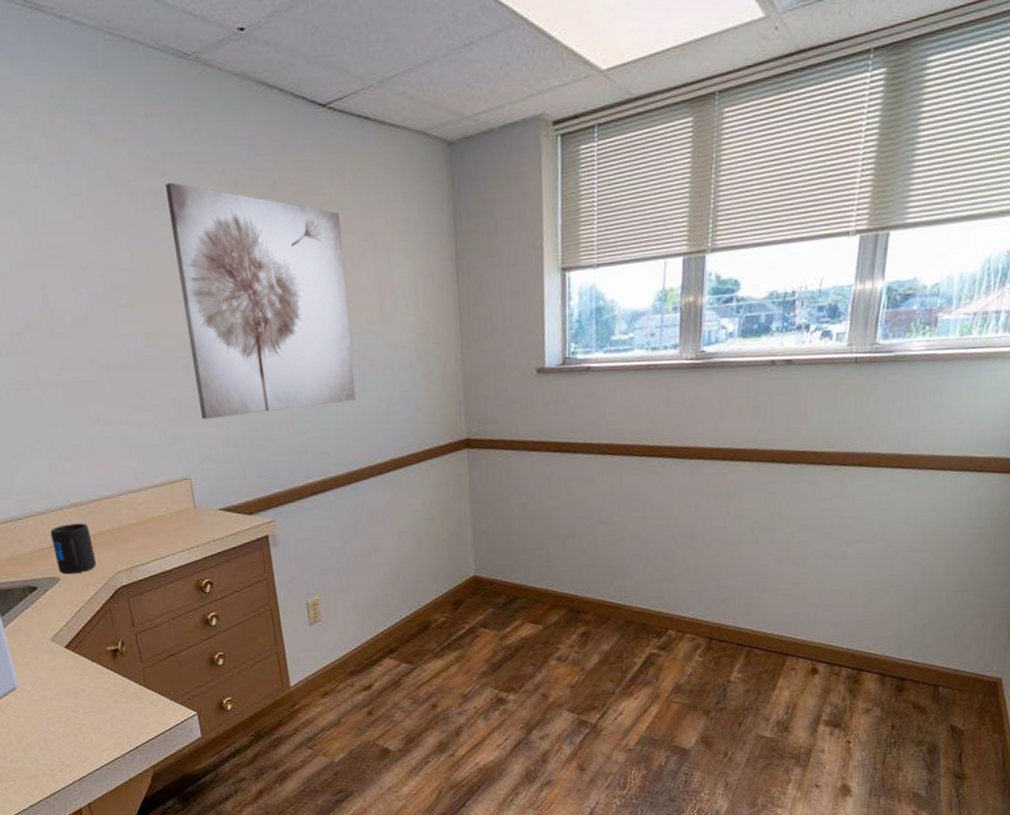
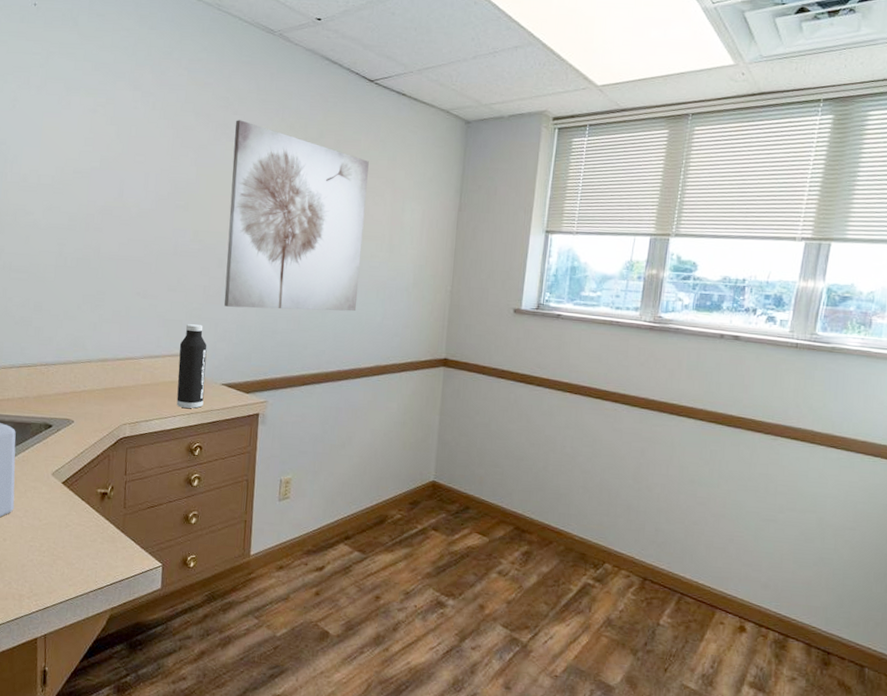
mug: present [50,523,96,575] -> none [74,375,109,419]
water bottle: none [160,445,203,543] -> present [176,324,207,409]

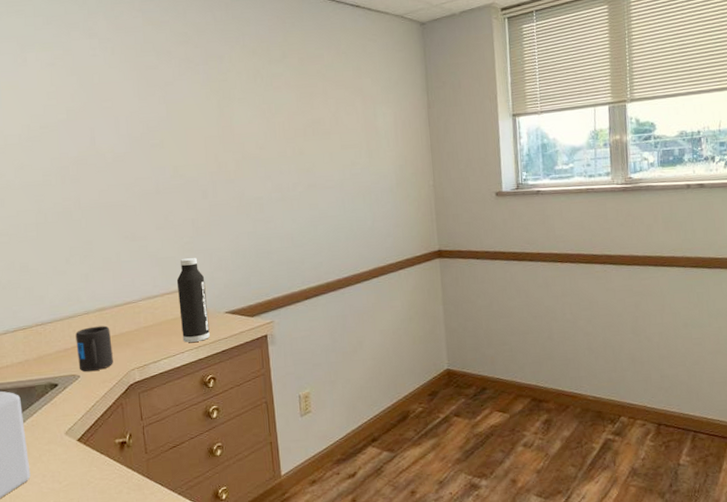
mug: none [74,375,109,419] -> present [75,325,113,372]
wall art: present [224,120,369,312] -> none [197,52,346,236]

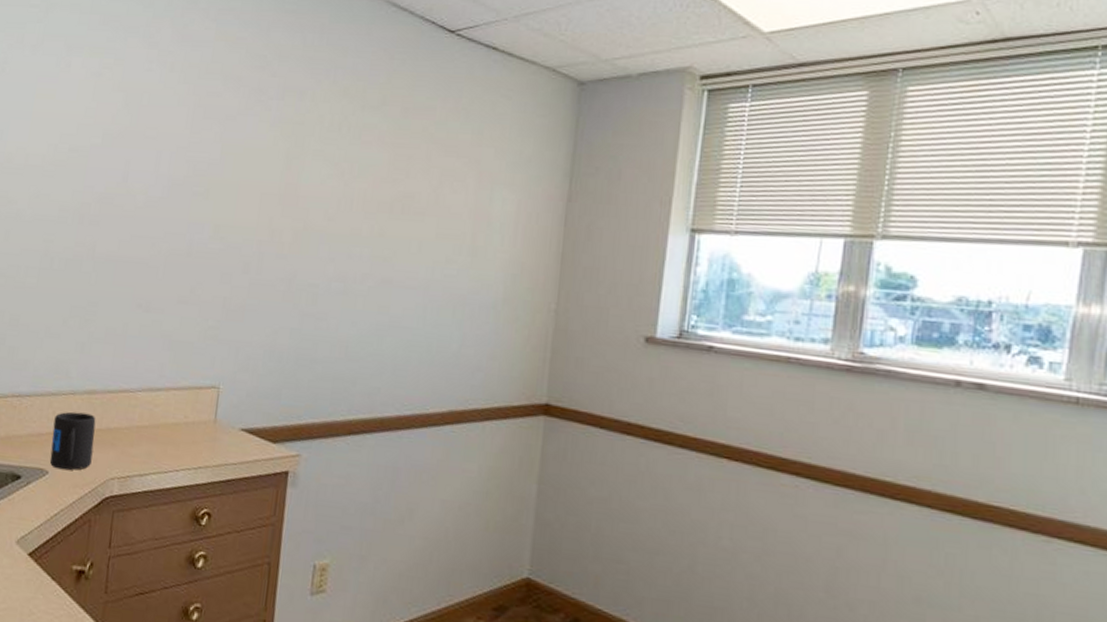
water bottle: present [176,258,210,343] -> none [180,347,224,461]

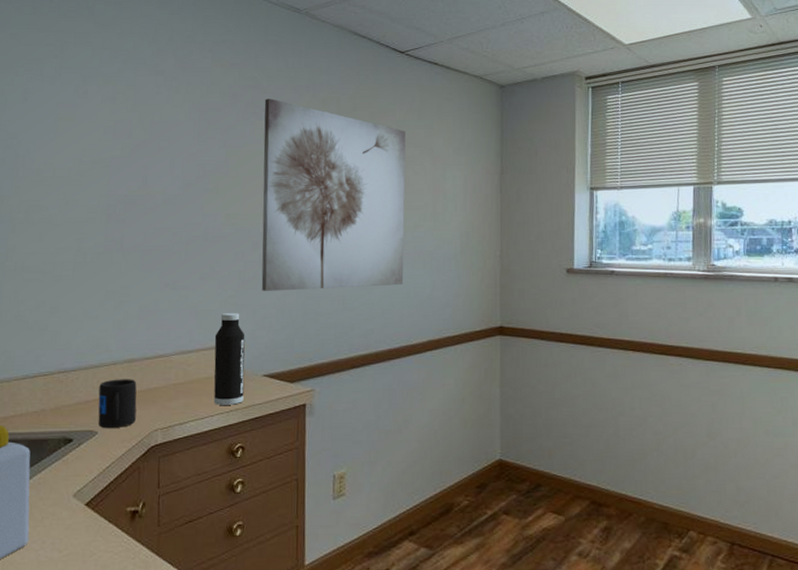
water bottle: none [180,347,224,461] -> present [213,313,245,405]
wall art: none [249,83,446,336] -> present [261,98,405,291]

